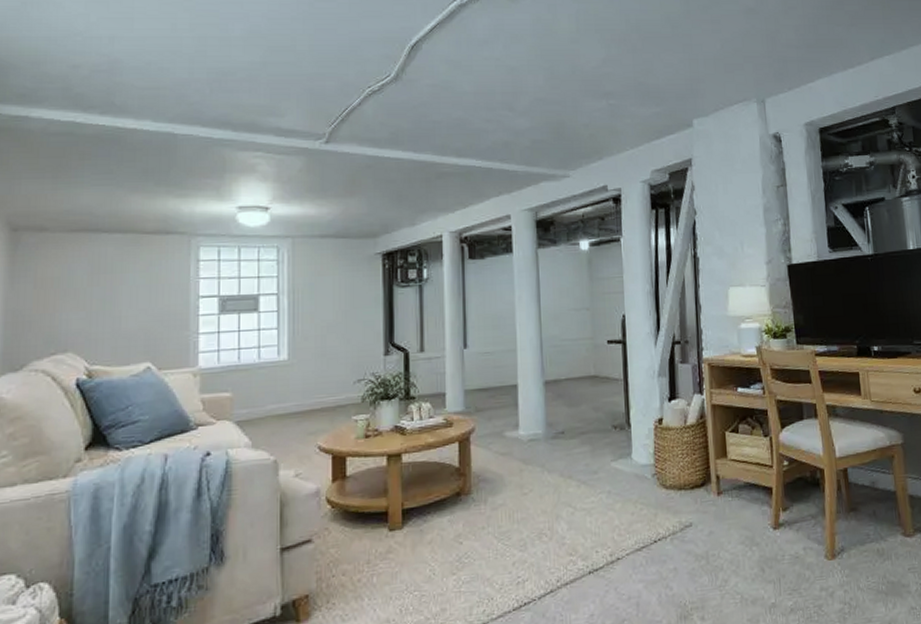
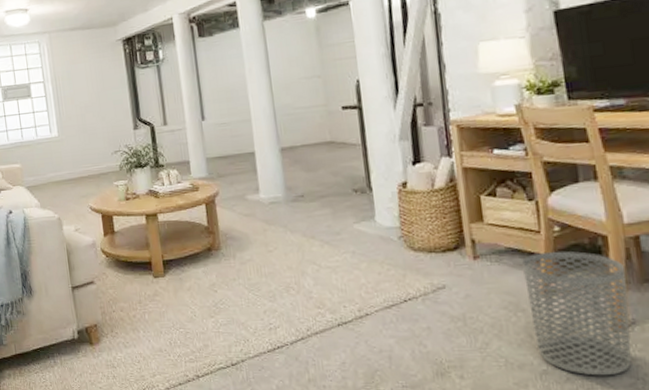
waste bin: none [758,484,841,605] -> present [522,251,632,376]

